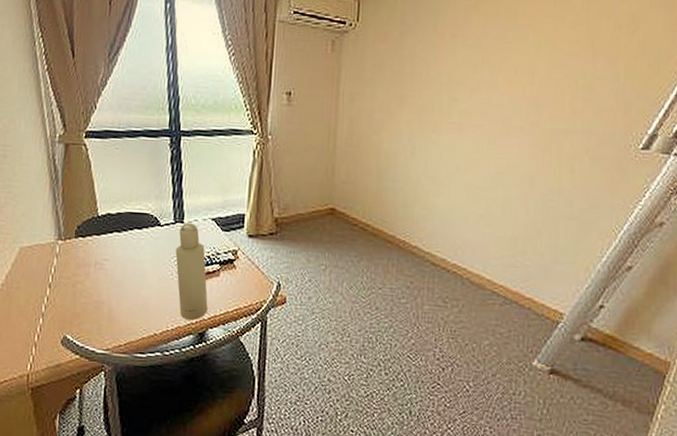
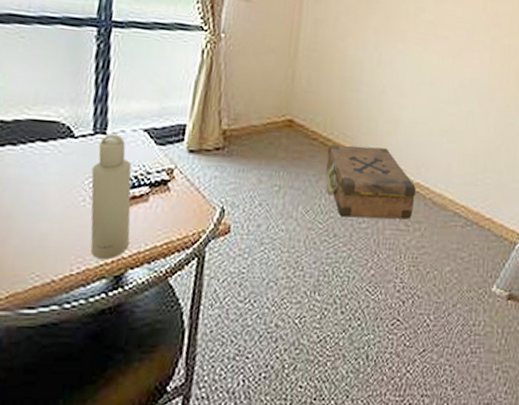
suitcase: none [366,230,454,297] -> present [326,145,417,220]

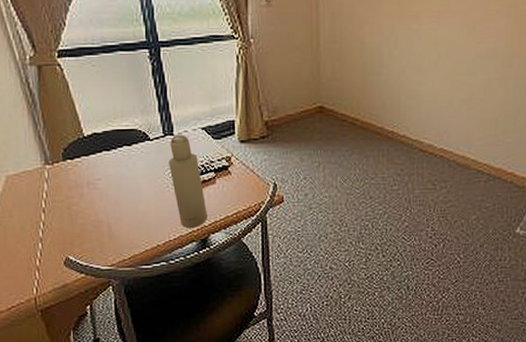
suitcase: present [326,145,417,220] -> none [357,122,441,182]

